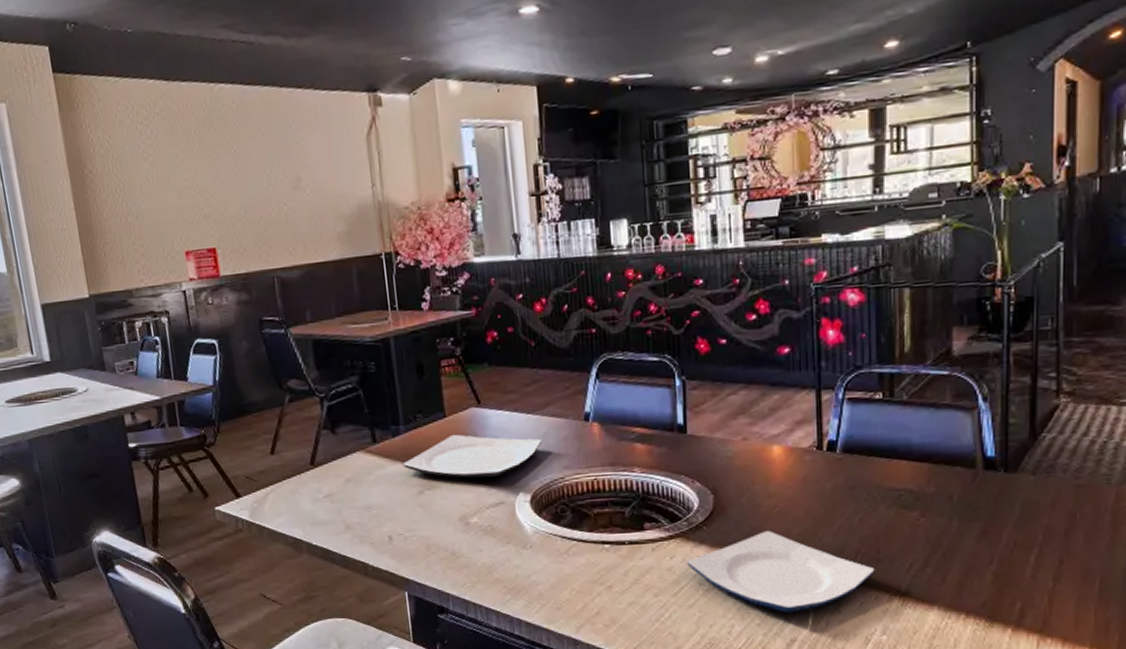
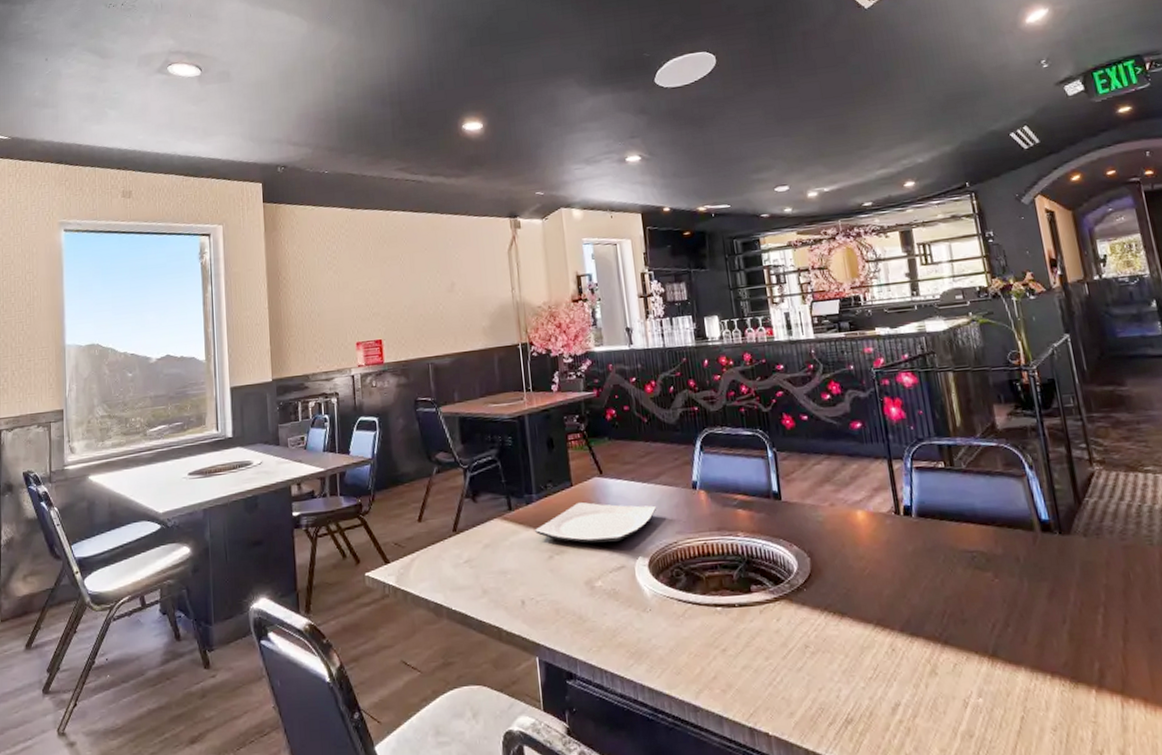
plate: present [686,531,875,613] -> none [791,592,963,676]

